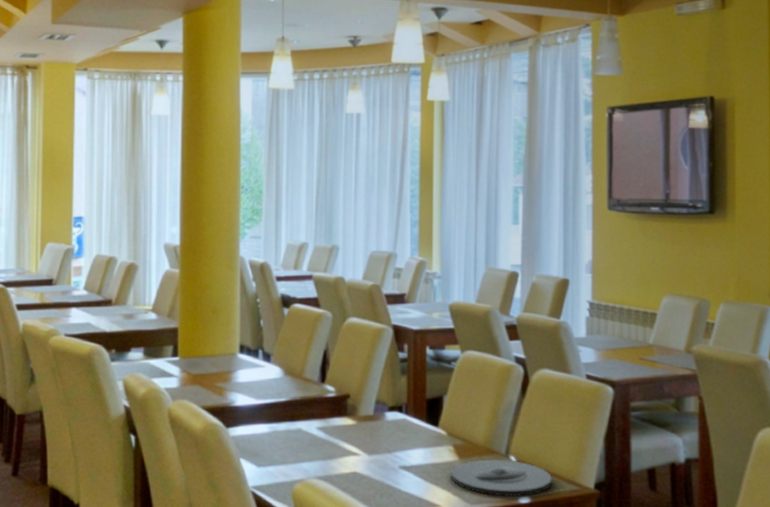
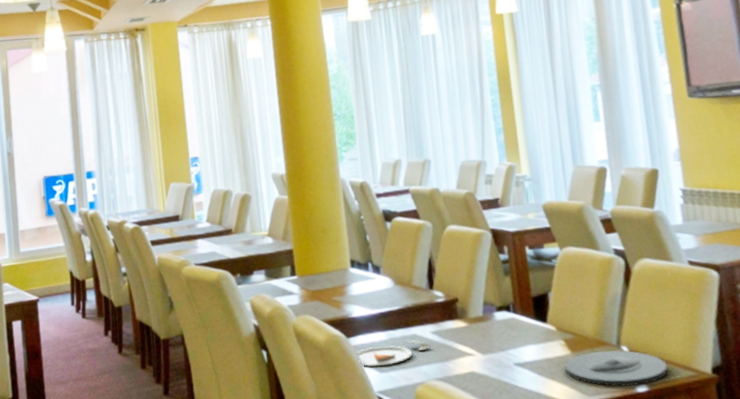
dinner plate: none [235,435,316,461] -> present [356,340,432,367]

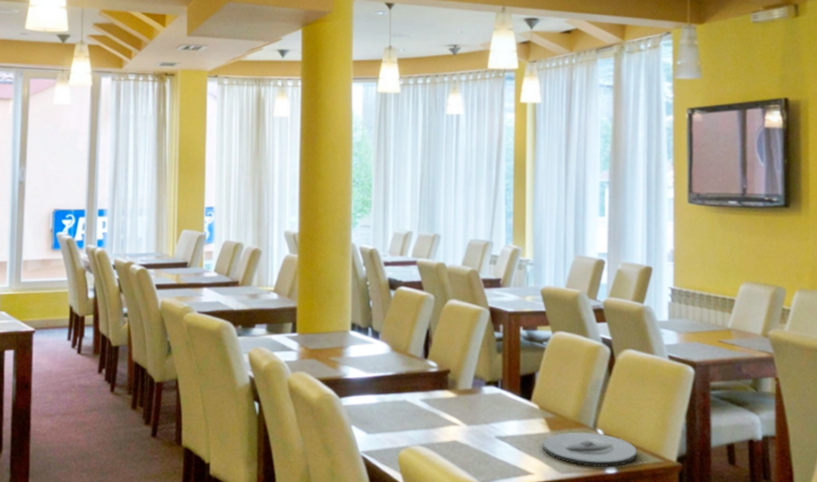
dinner plate: present [356,340,432,367] -> none [347,406,420,428]

